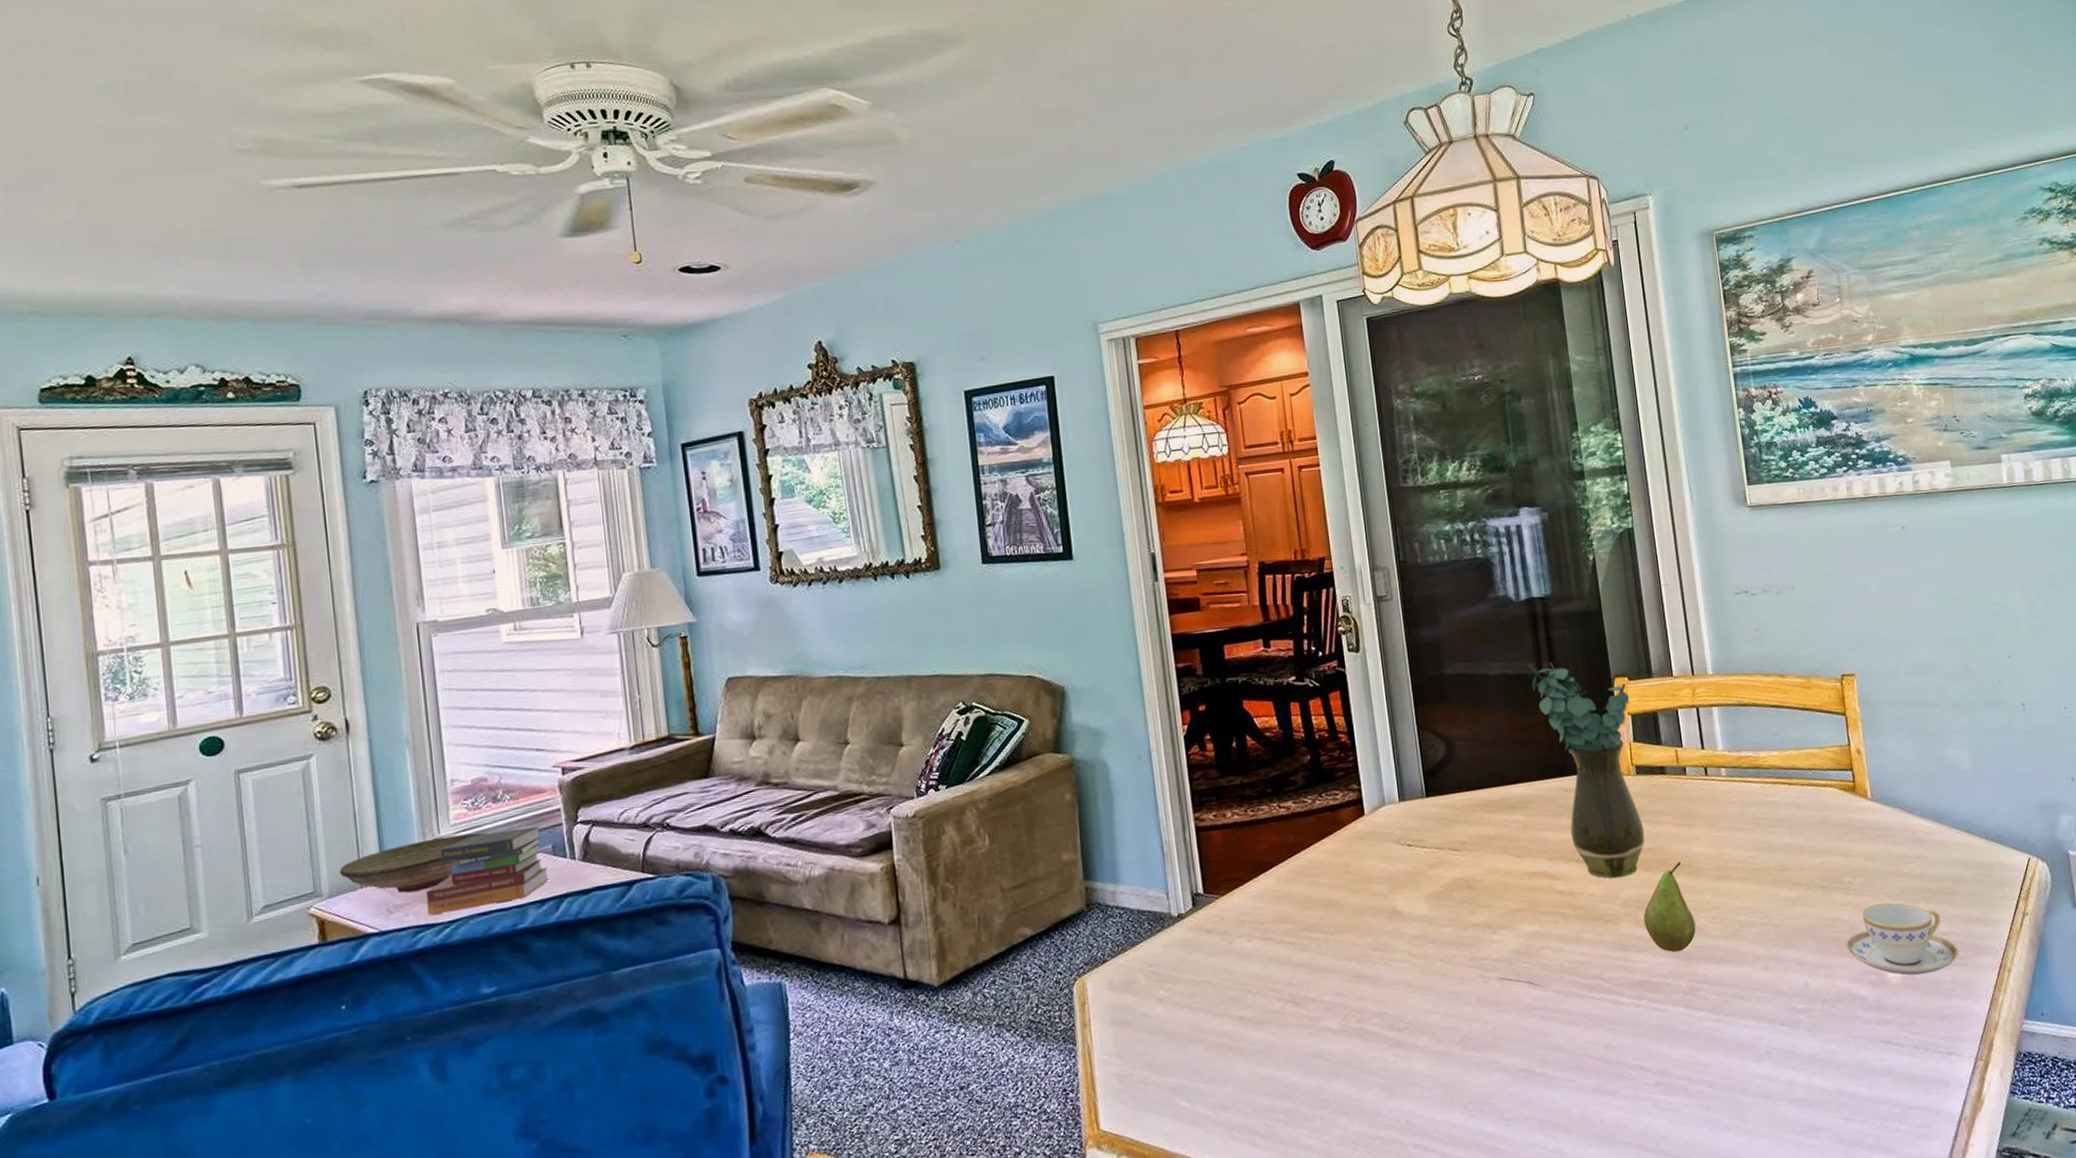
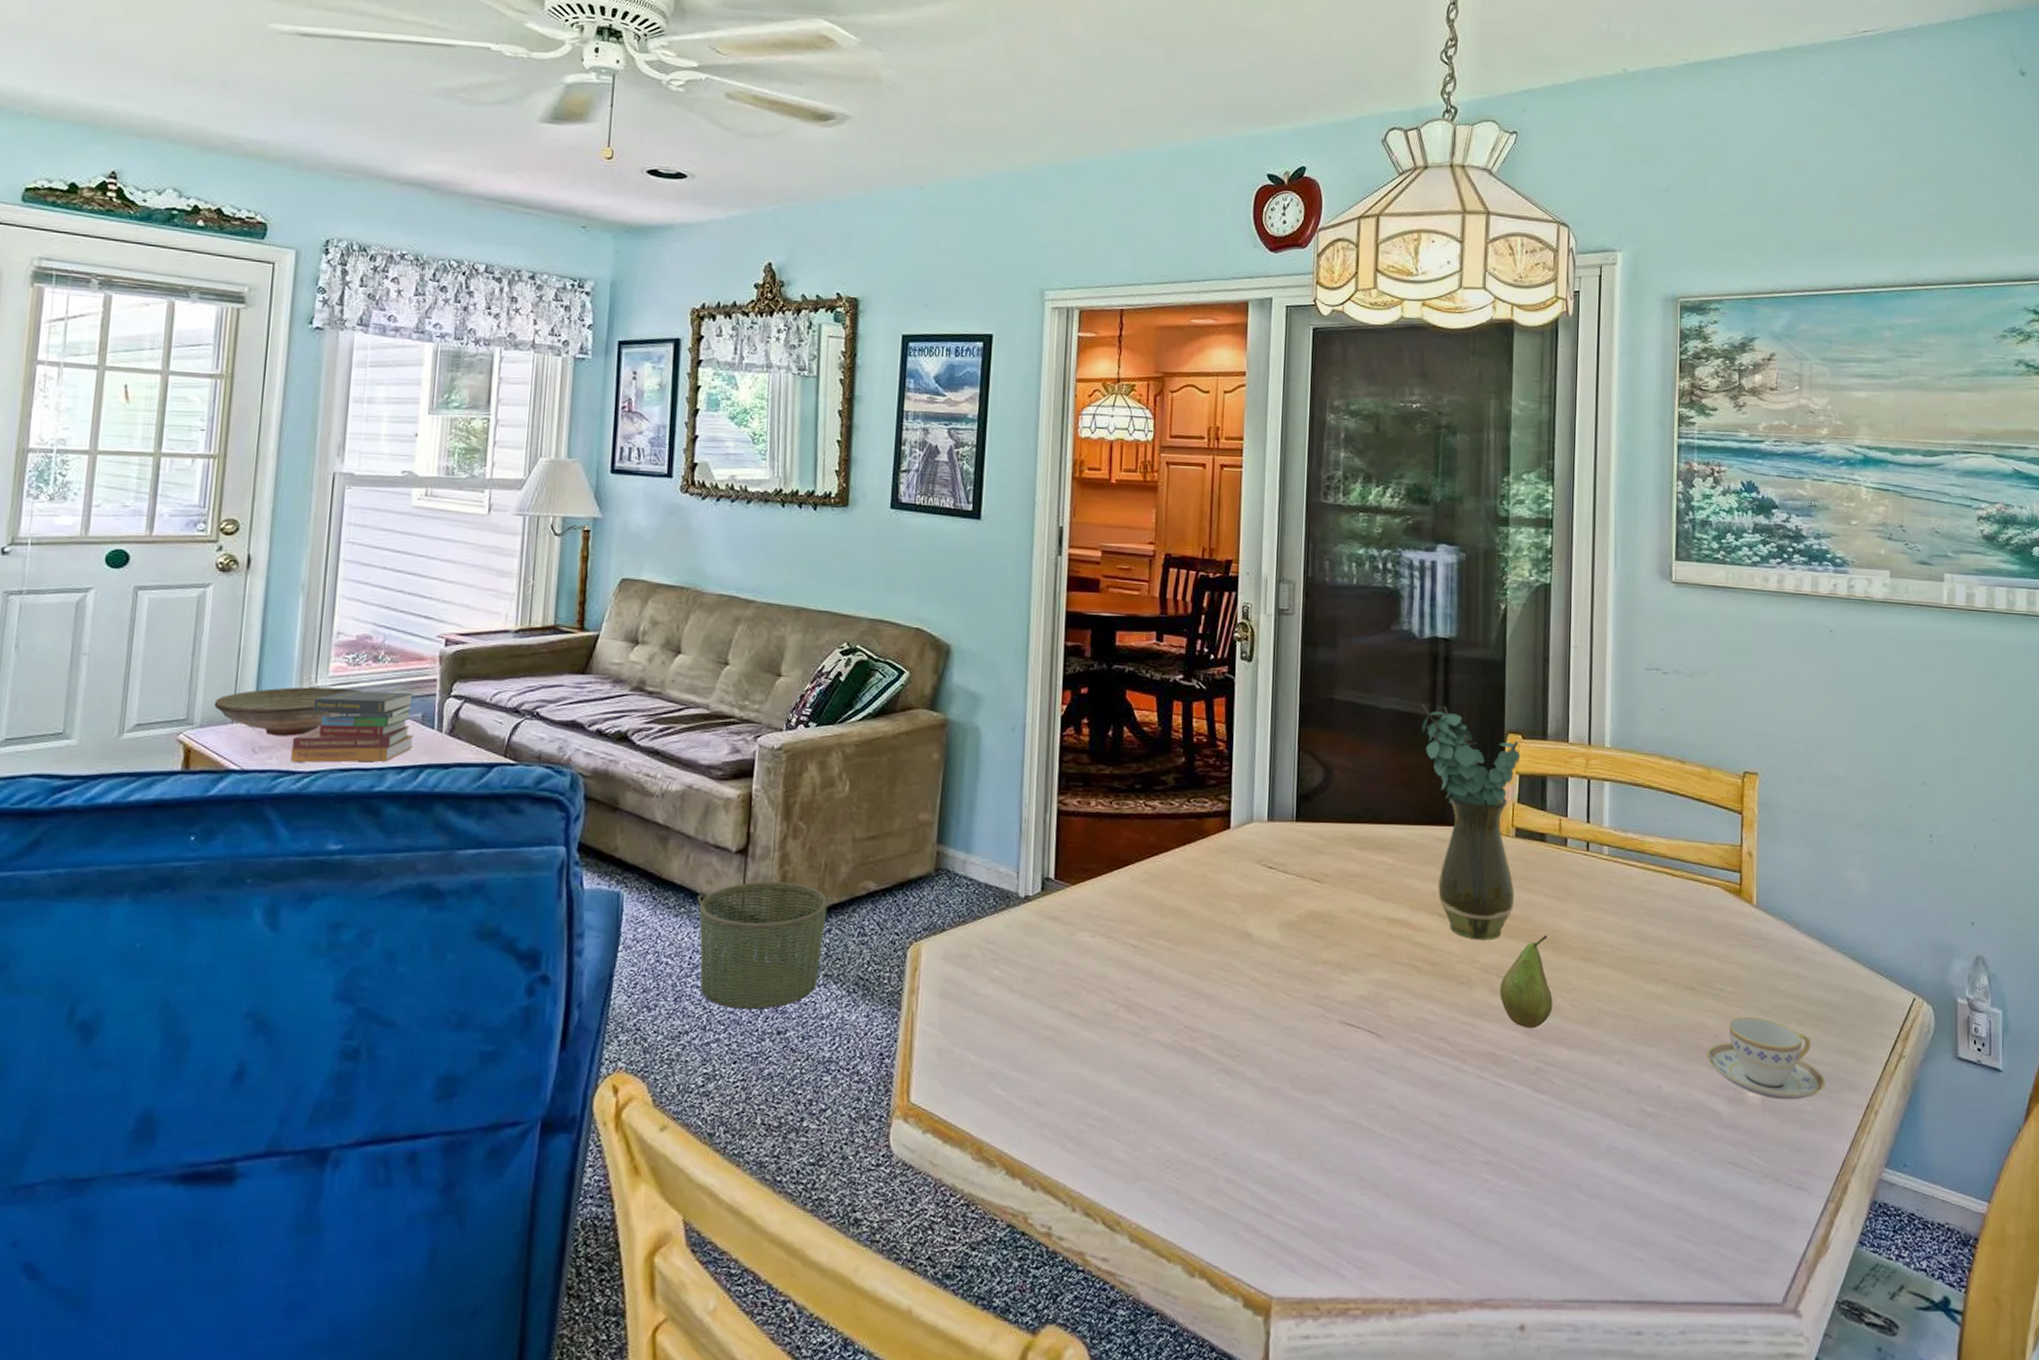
basket: none [858,942,991,1073] -> present [697,881,831,1009]

